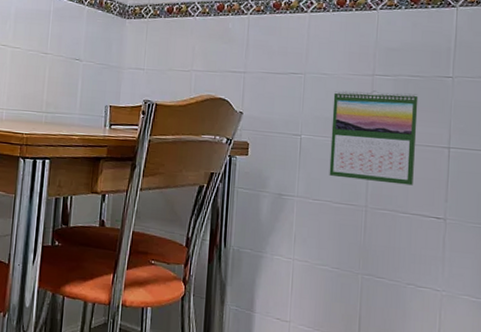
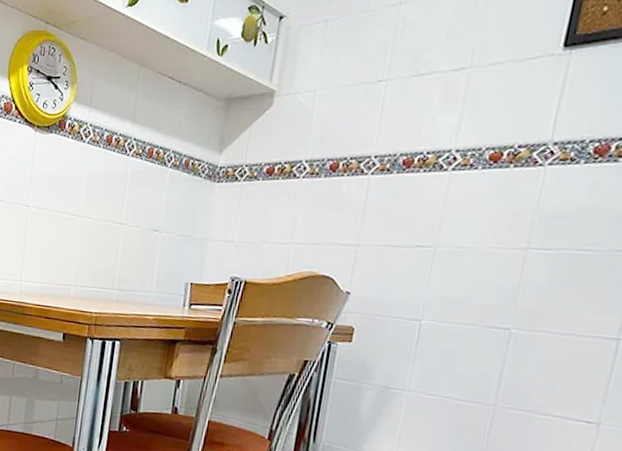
calendar: present [329,90,419,186] -> none [451,267,586,383]

